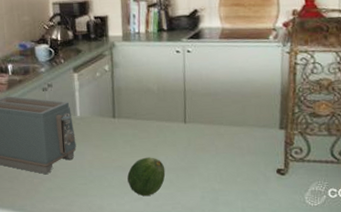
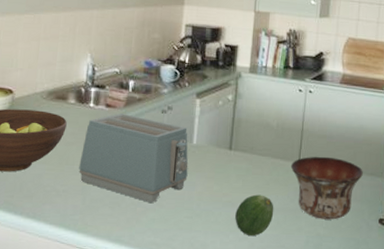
bowl: none [176,114,255,175] -> present [290,156,363,220]

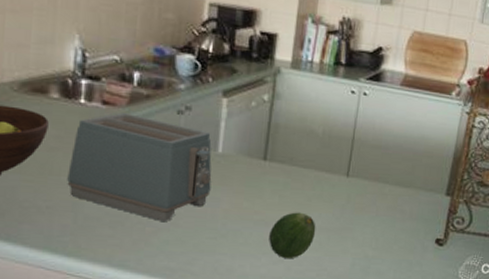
bowl: present [290,156,363,220] -> none [337,169,421,240]

